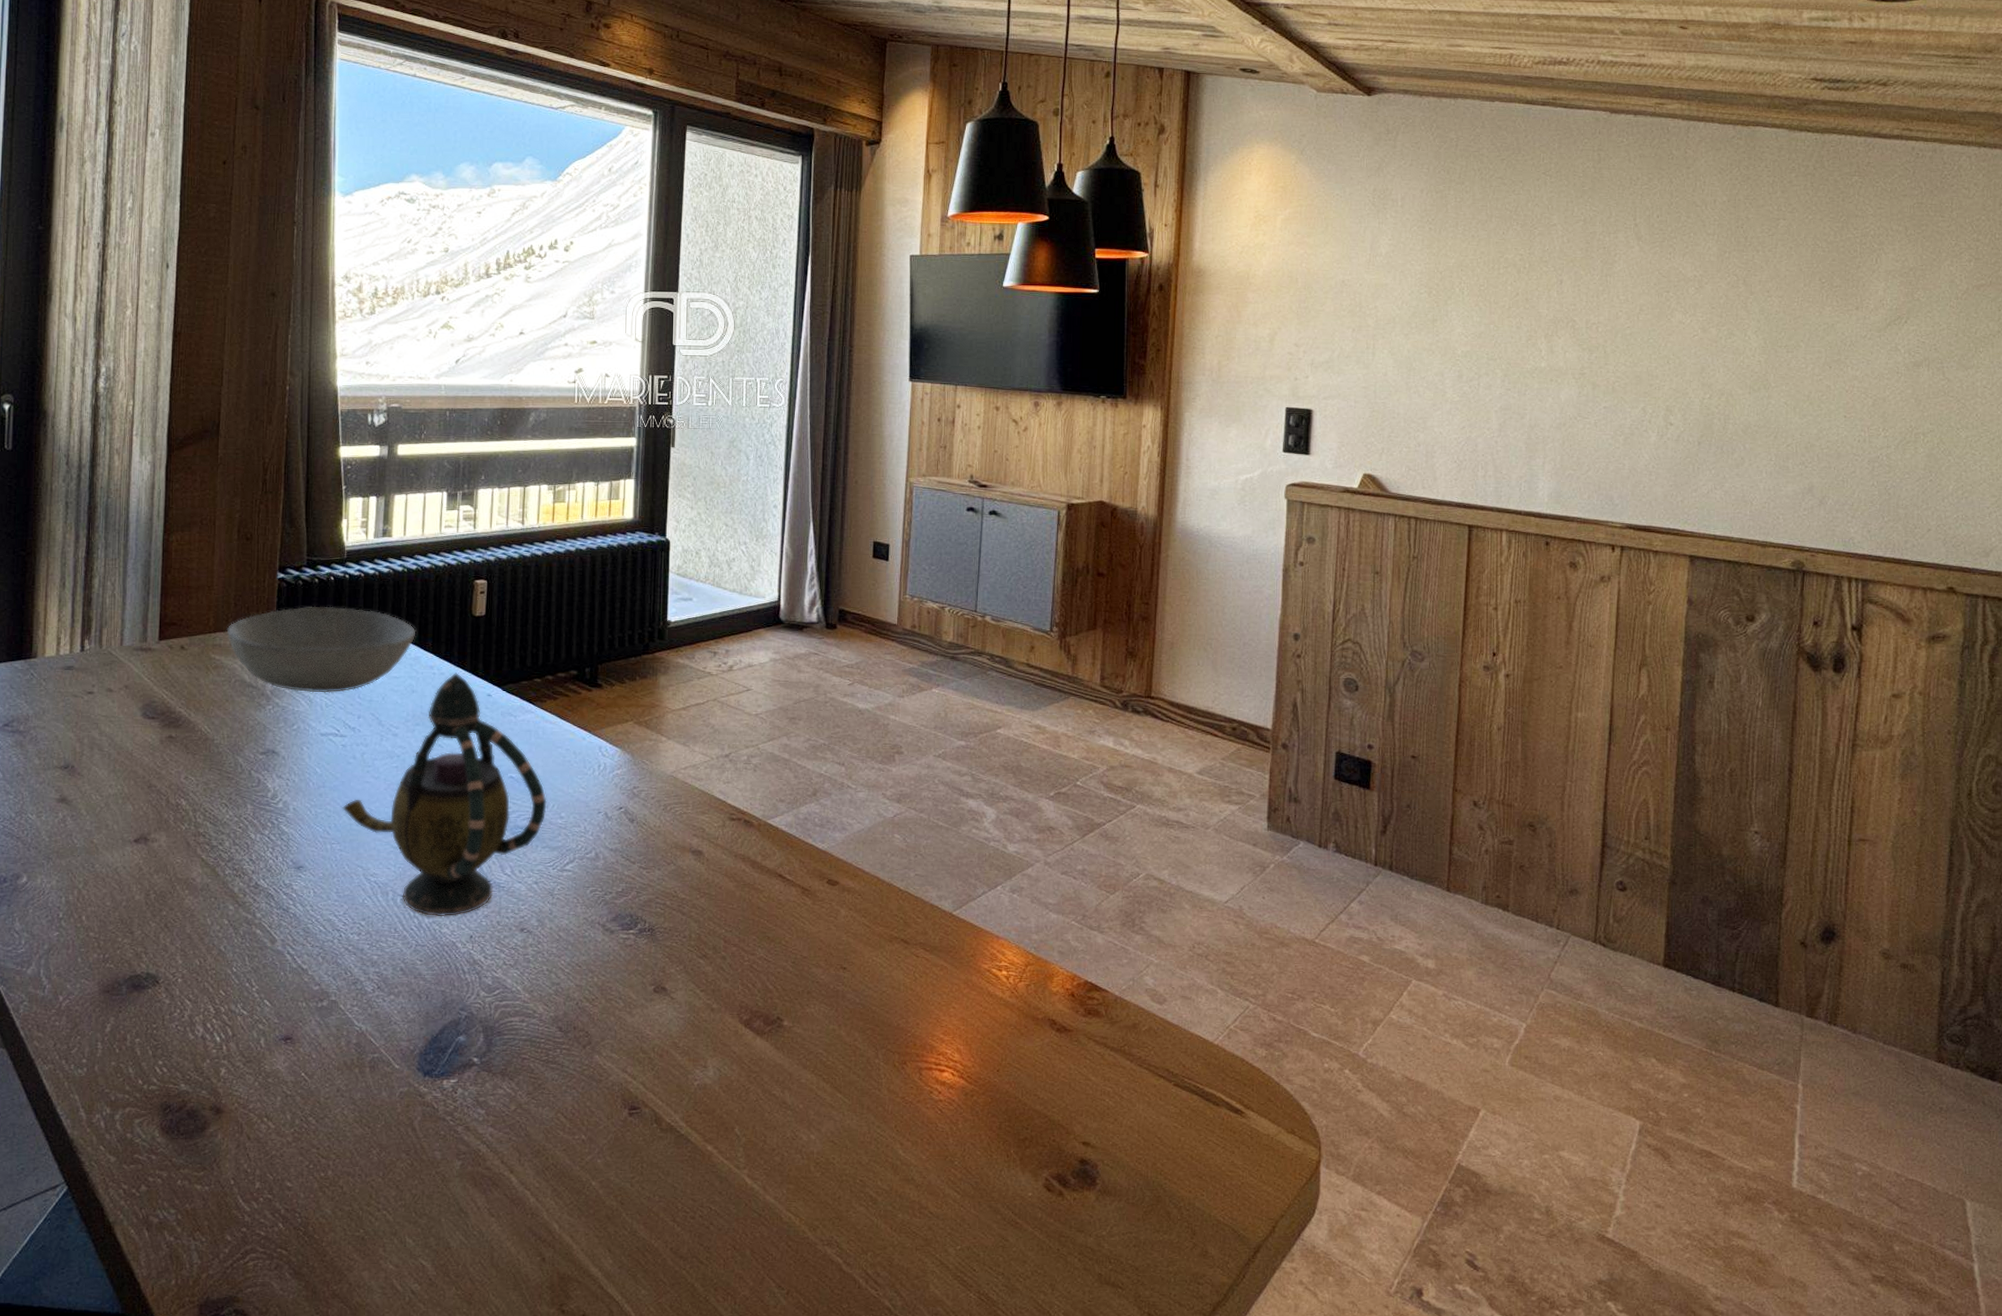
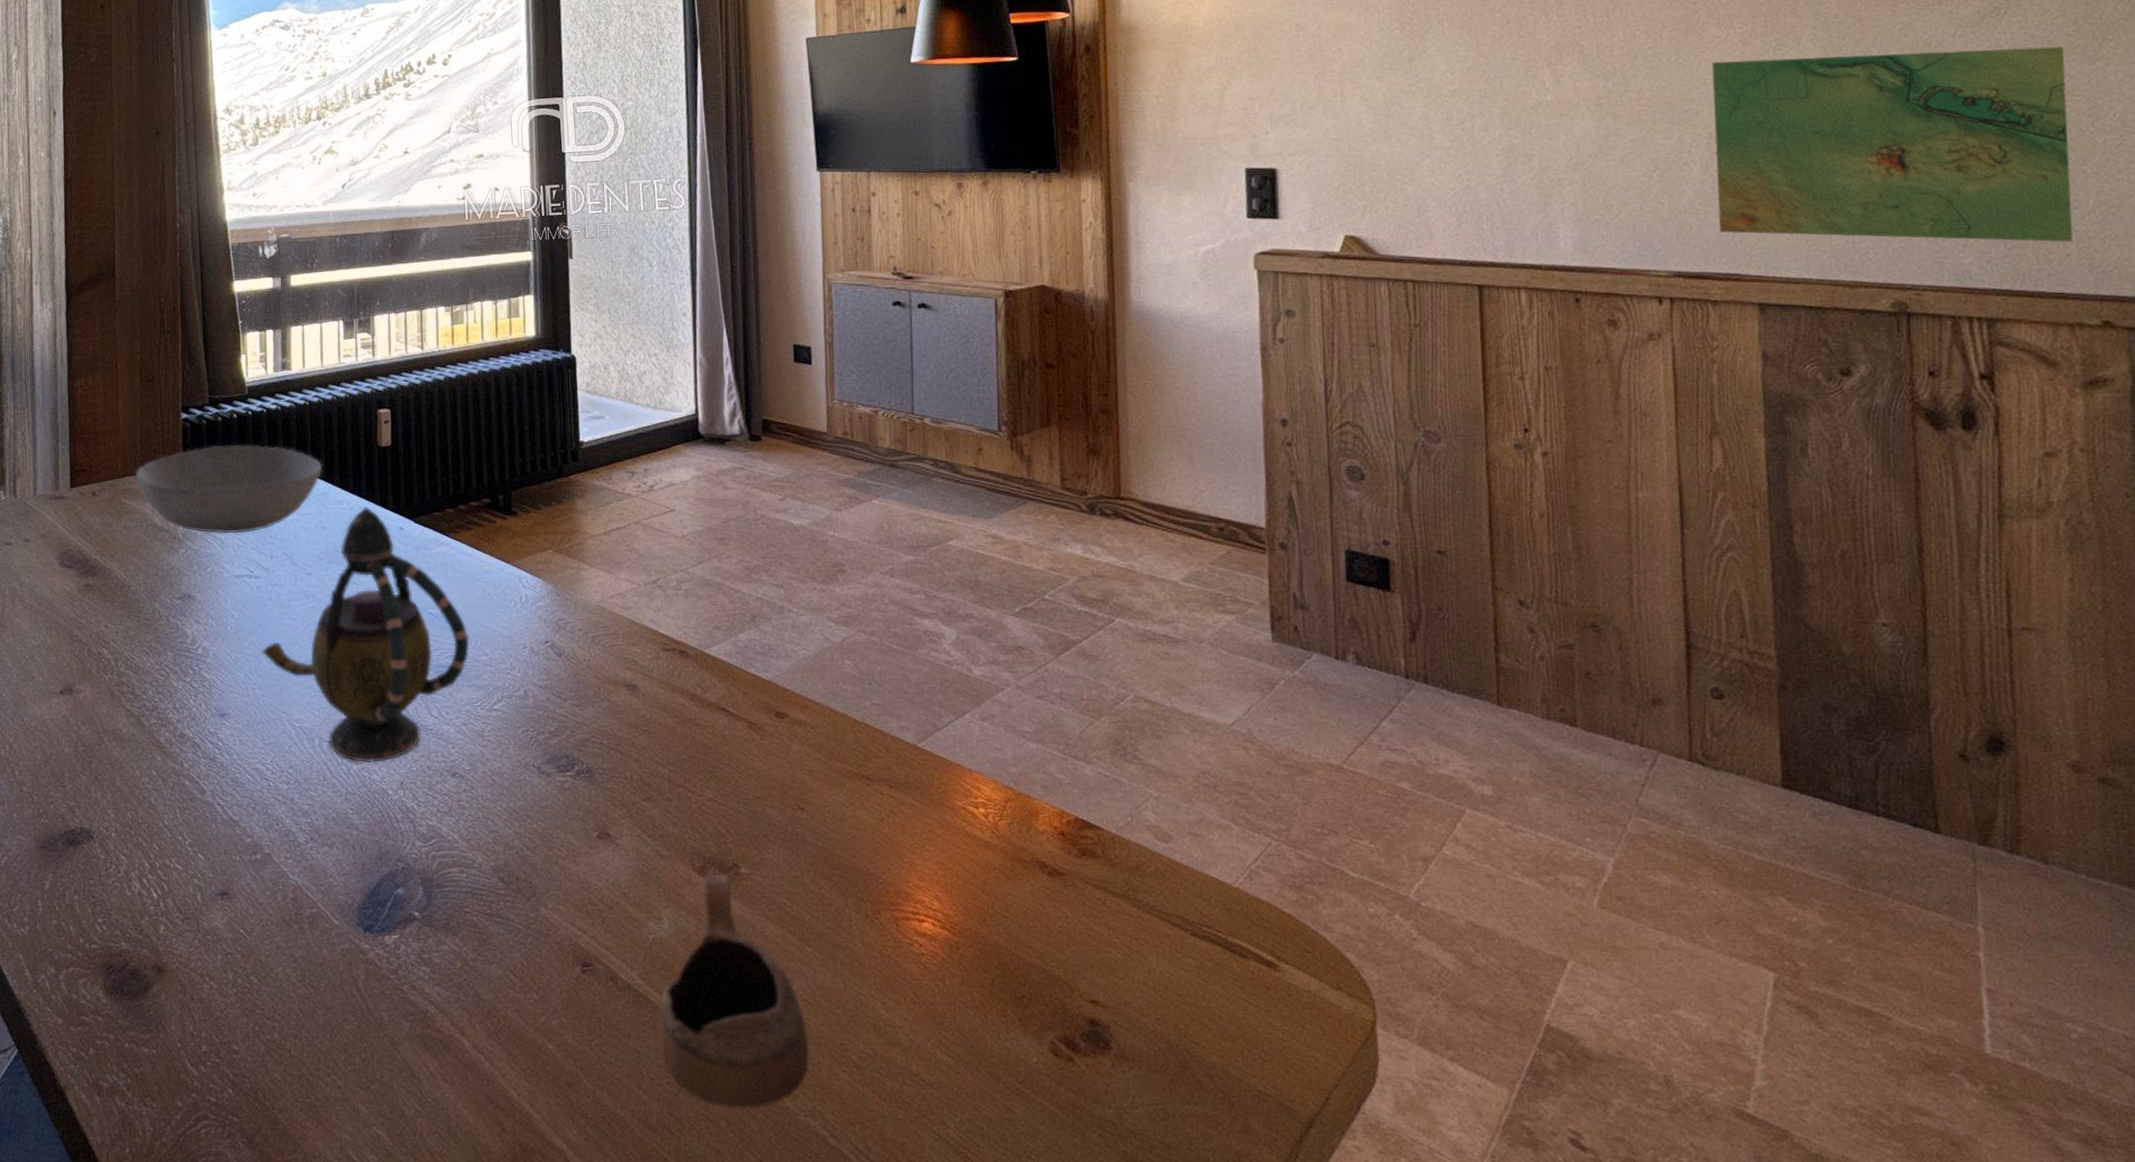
cup: none [696,1026,832,1240] -> present [658,874,810,1110]
topographic map: none [1666,344,1946,519] -> present [1711,46,2073,242]

